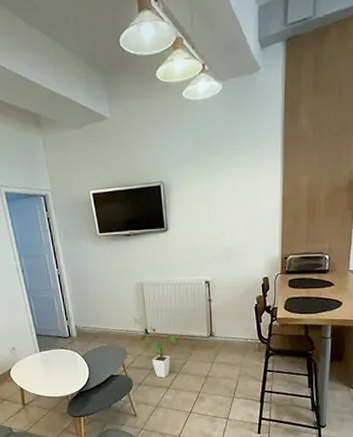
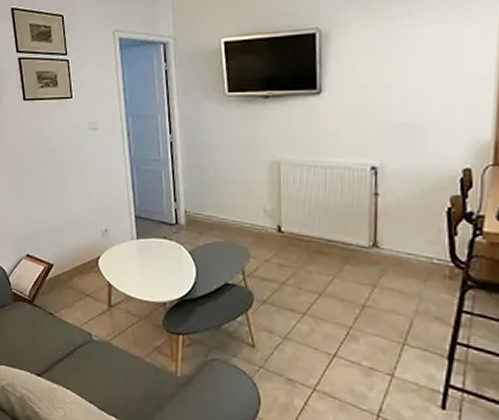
house plant: present [140,326,181,378] -> none [269,223,328,298]

